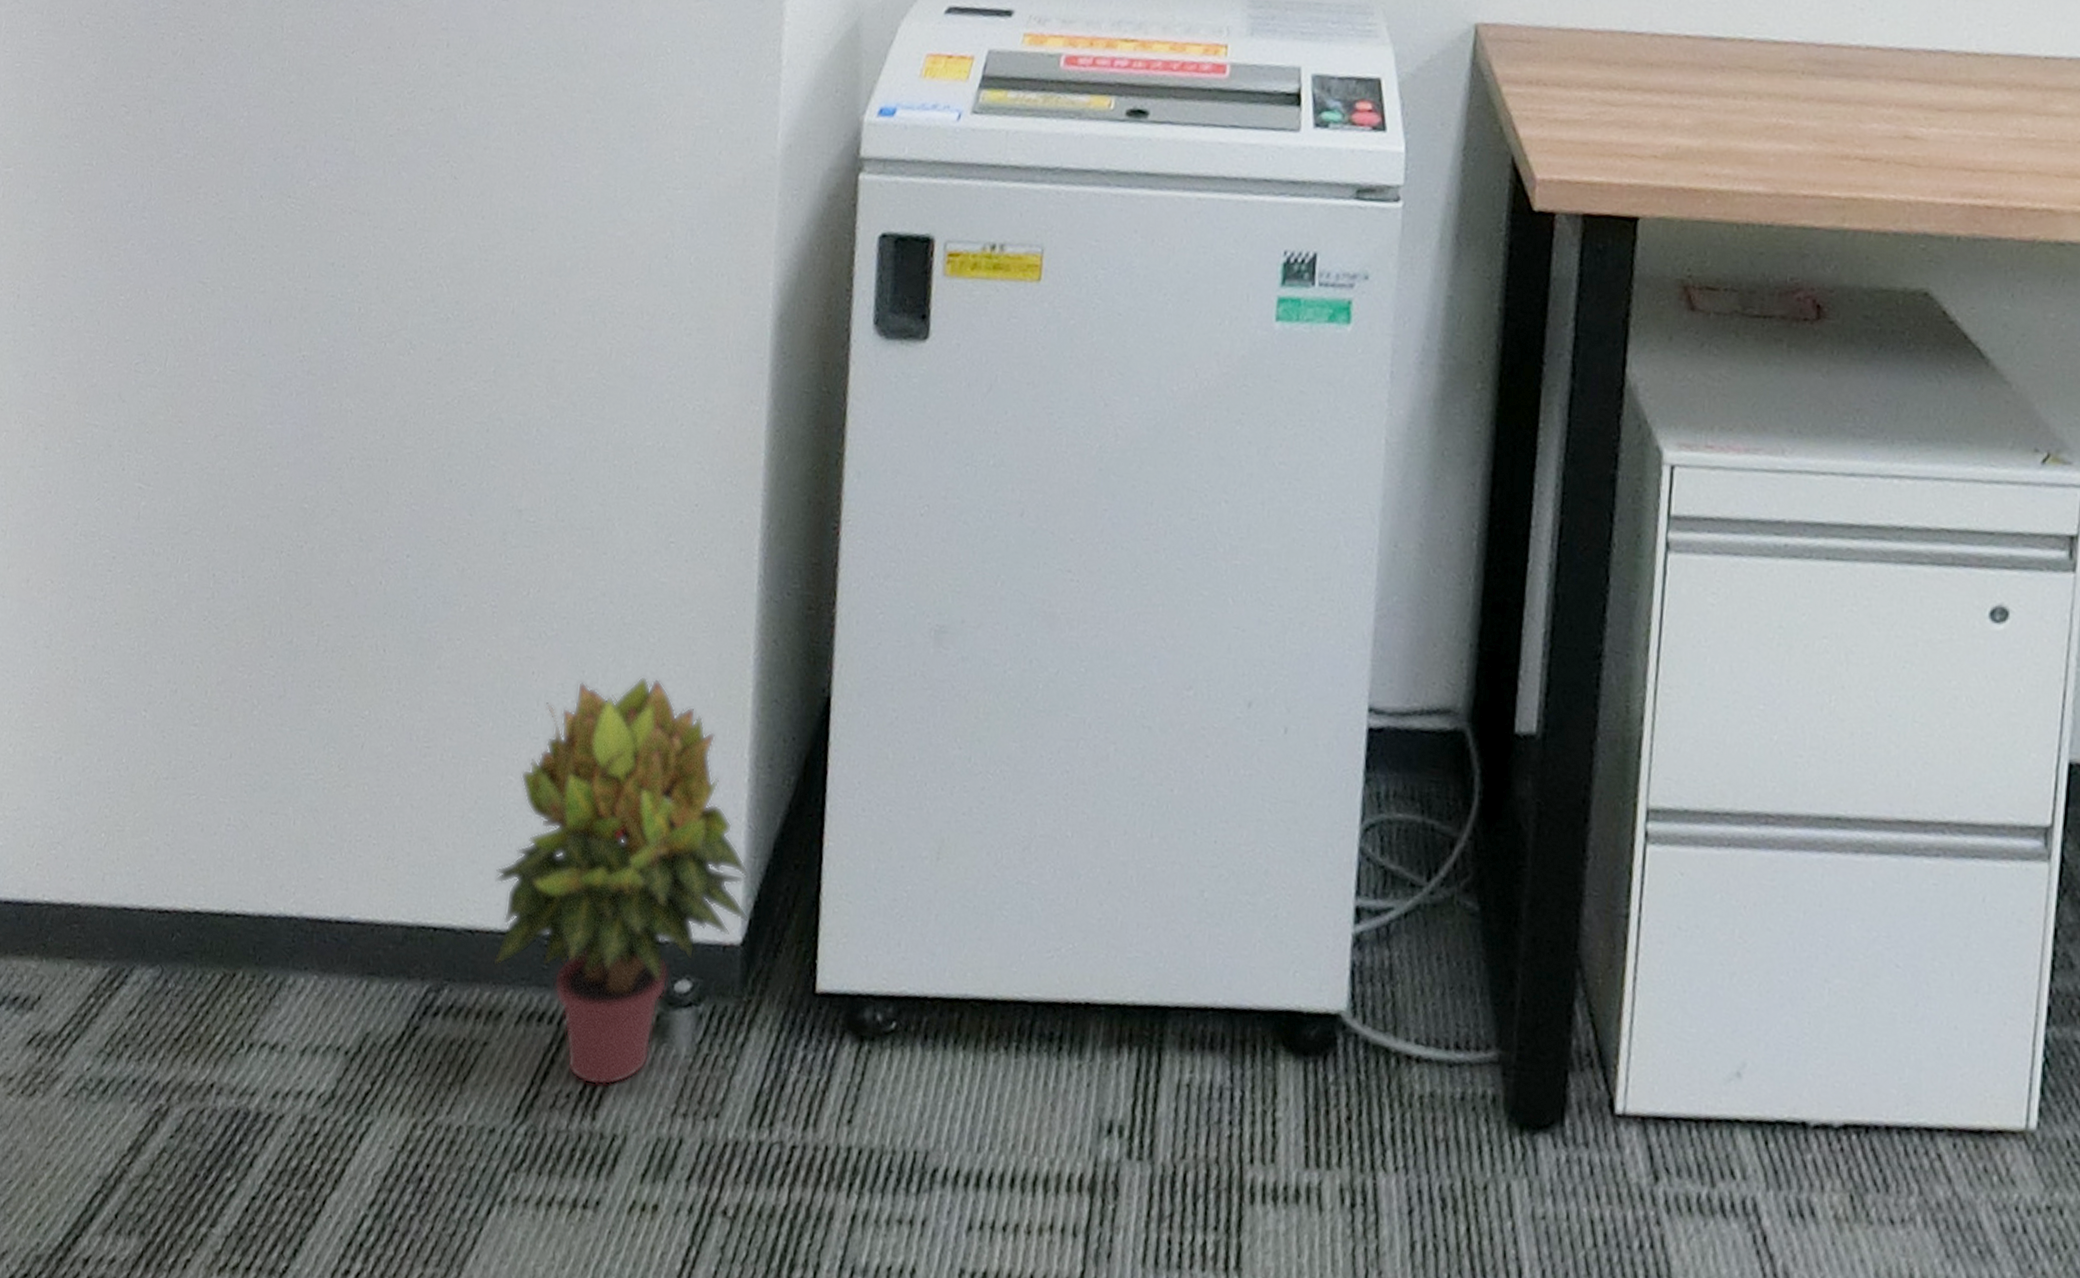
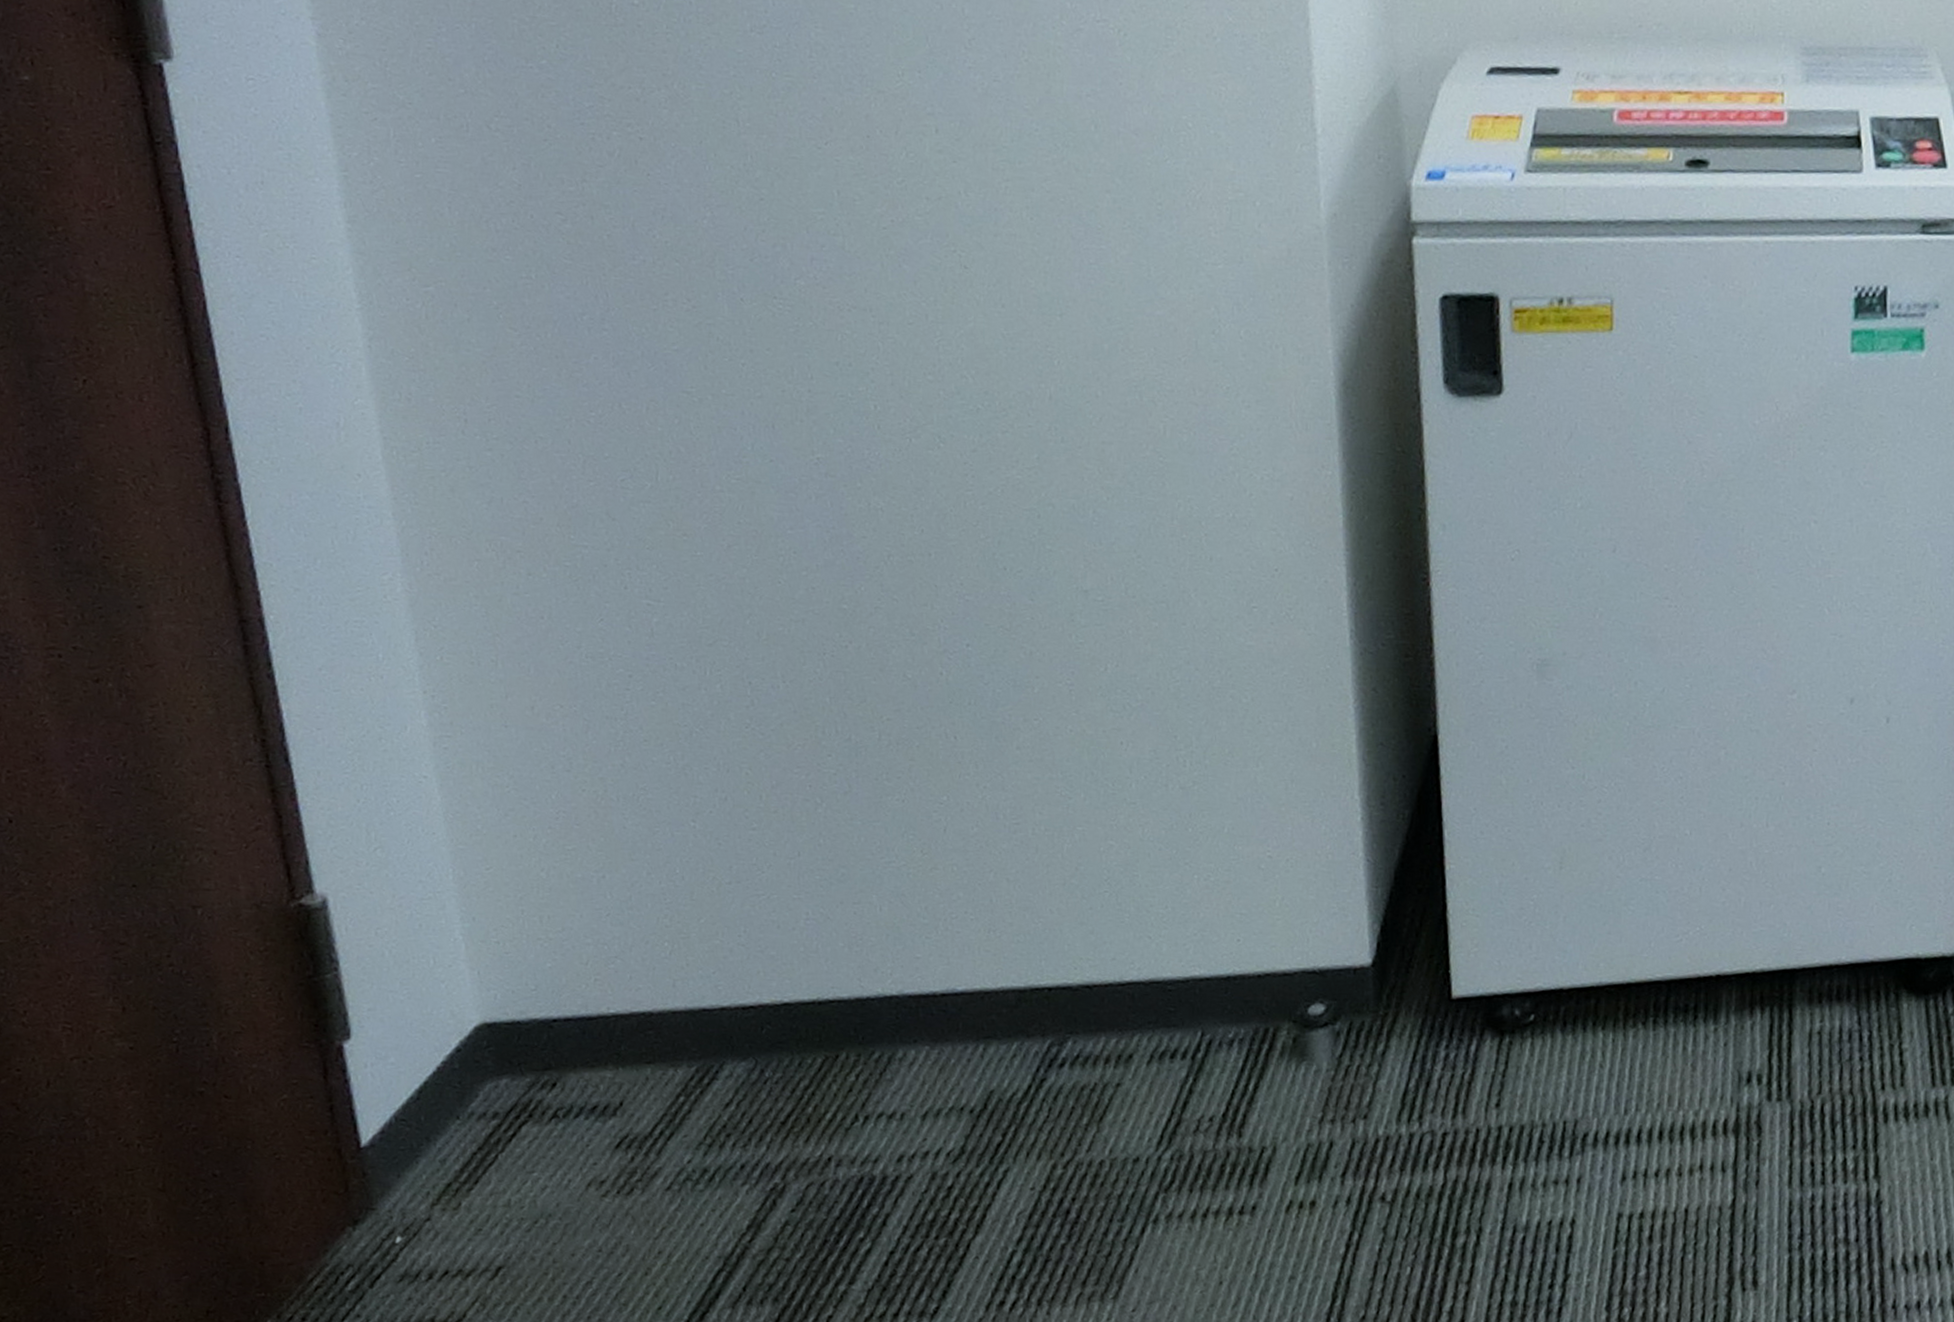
potted plant: present [492,676,749,1086] -> none [1108,735,1376,1107]

